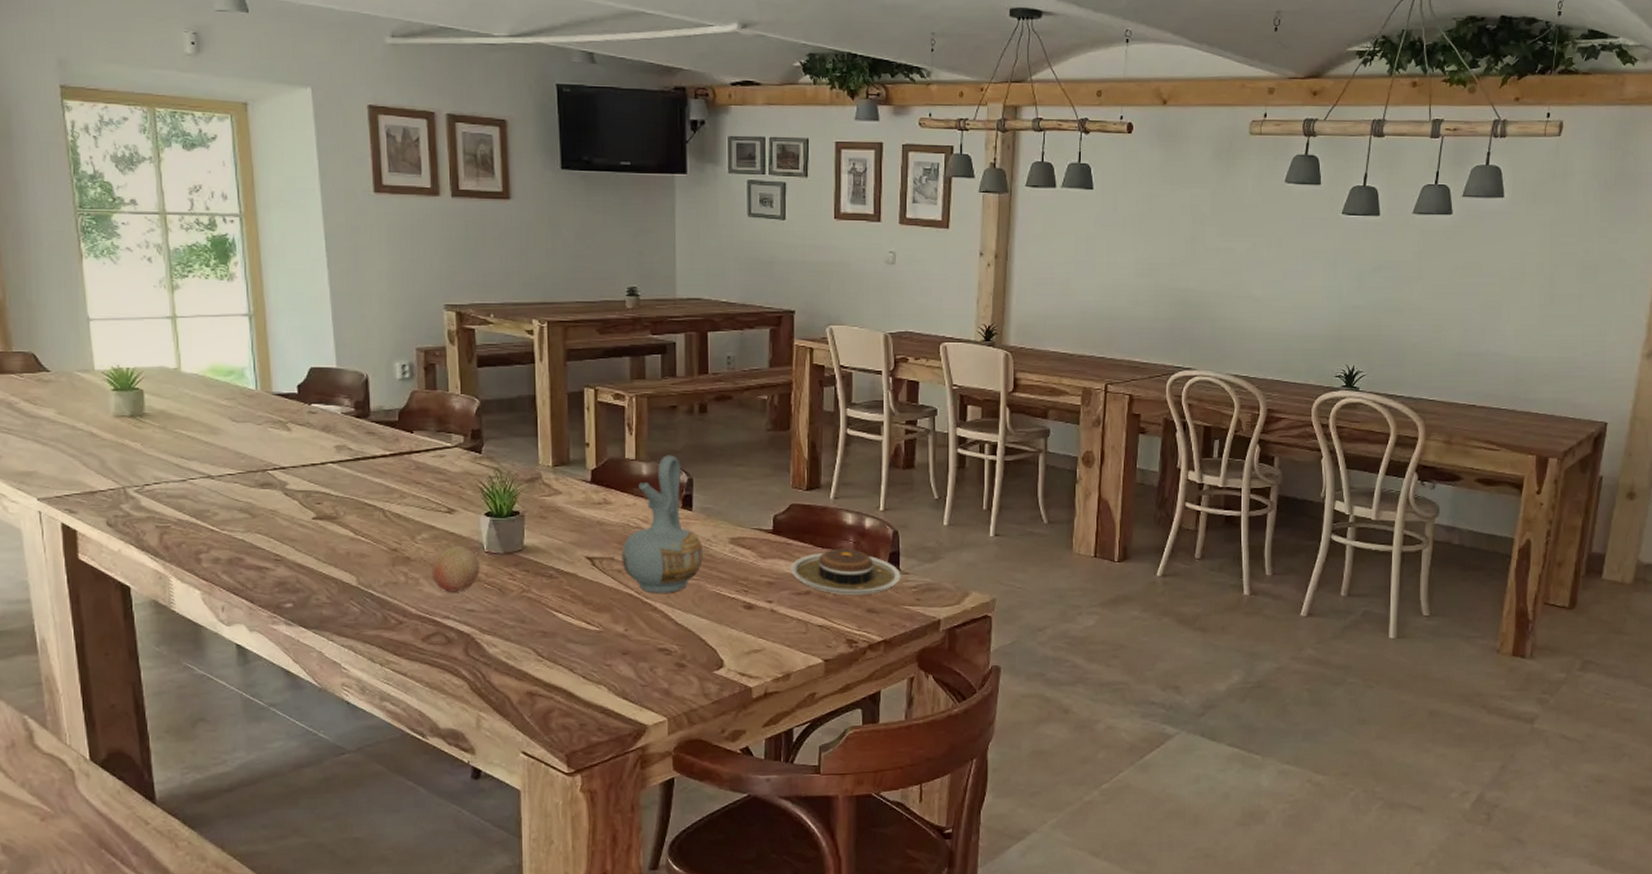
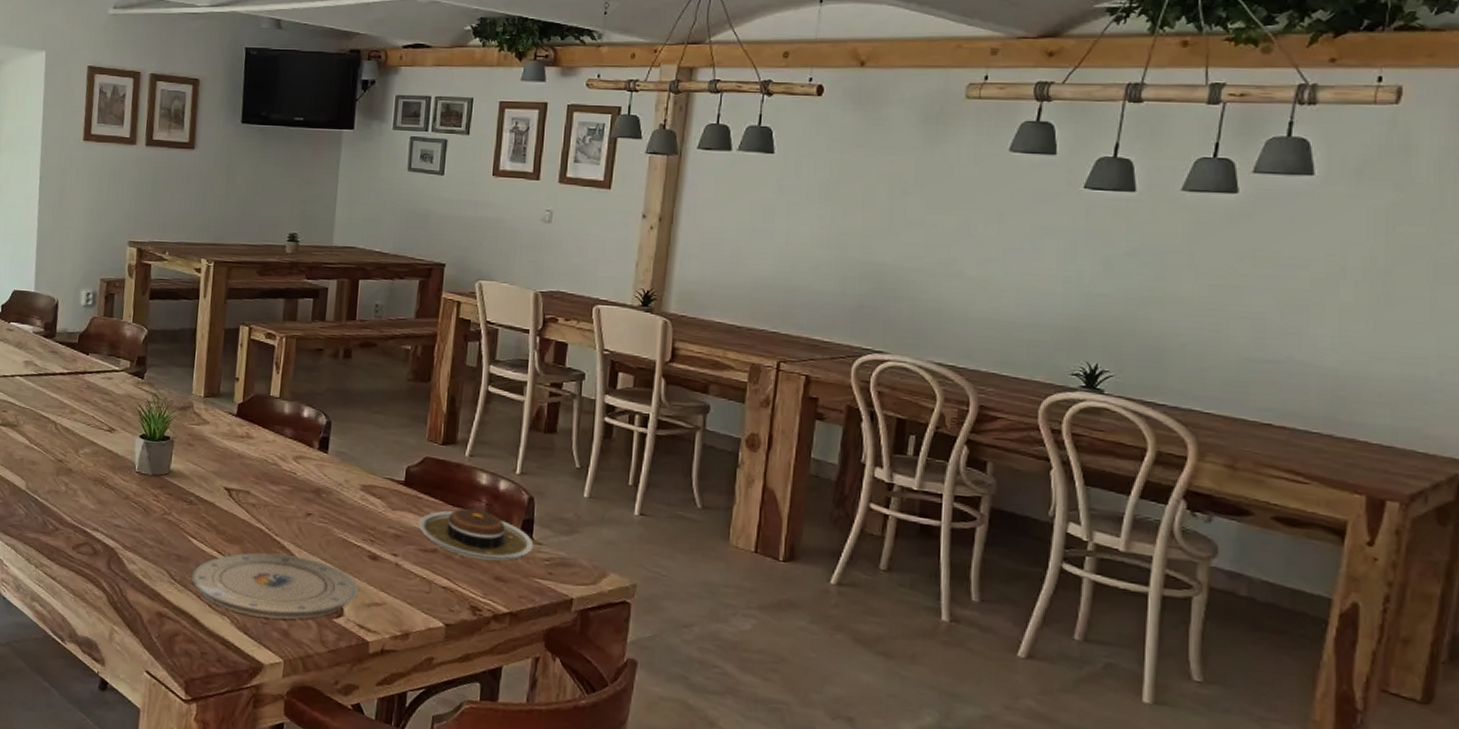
fruit: present [431,545,481,592] -> none [88,462,131,507]
plate: none [561,616,737,681] -> present [192,552,359,620]
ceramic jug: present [621,455,703,593] -> none [256,396,335,533]

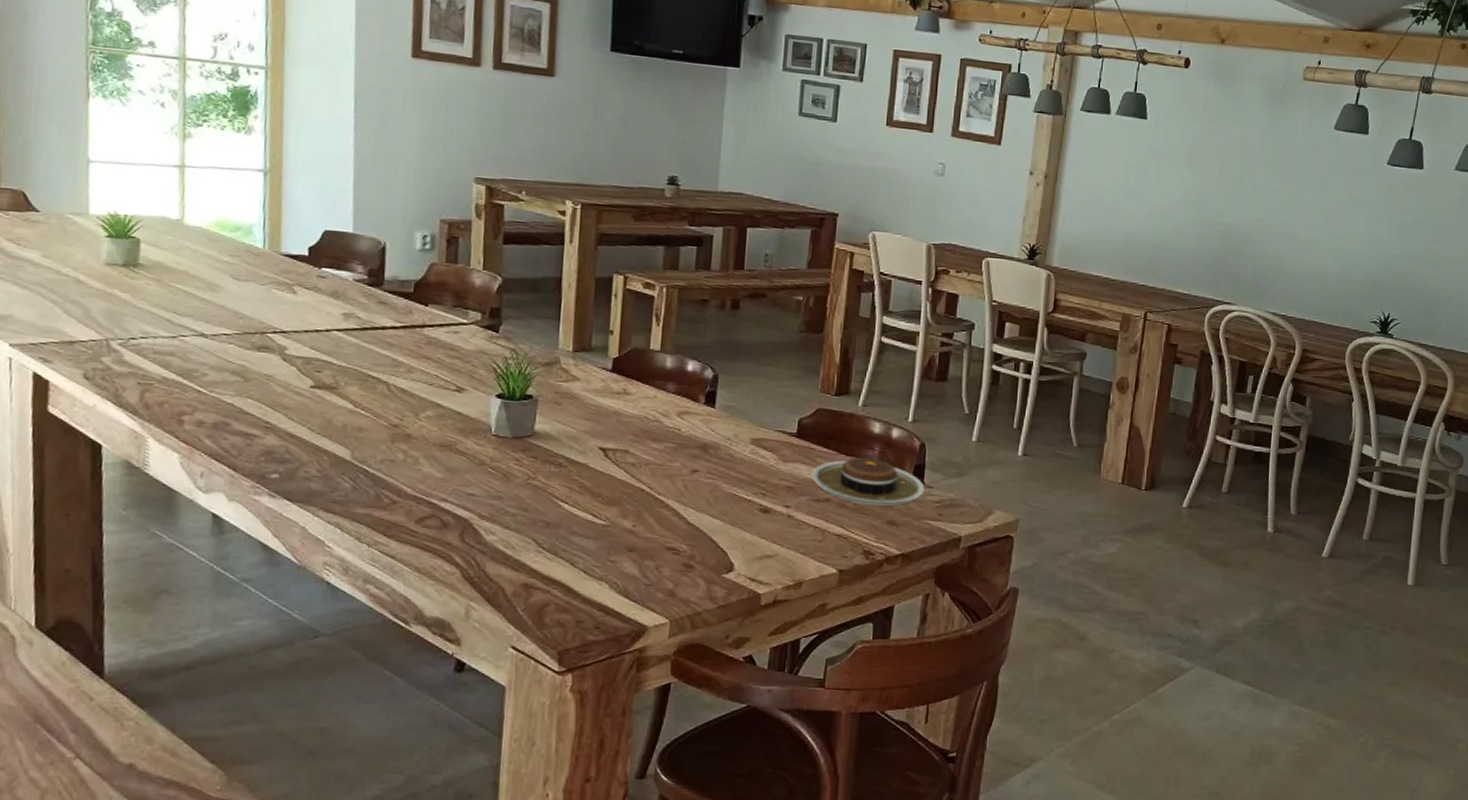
plate: present [192,552,359,620] -> none [563,513,750,580]

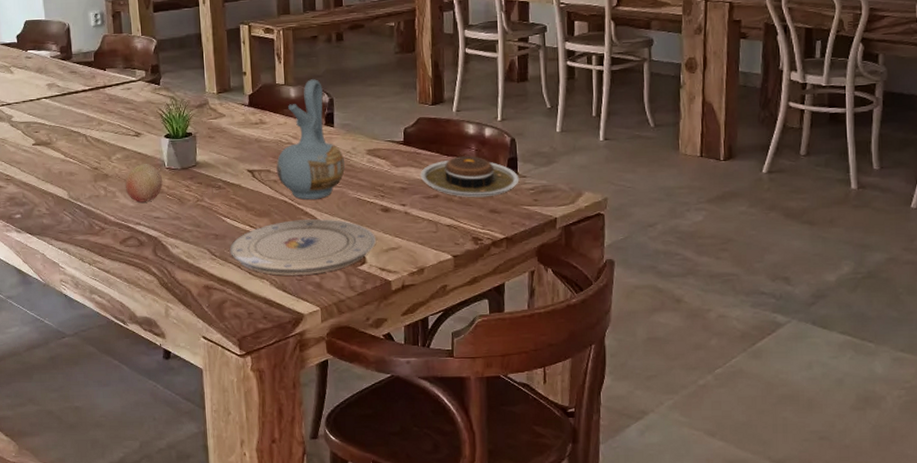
fruit: none [432,425,486,474] -> present [124,163,163,203]
plate: none [563,513,750,580] -> present [230,219,377,276]
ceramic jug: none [636,349,723,491] -> present [276,79,345,200]

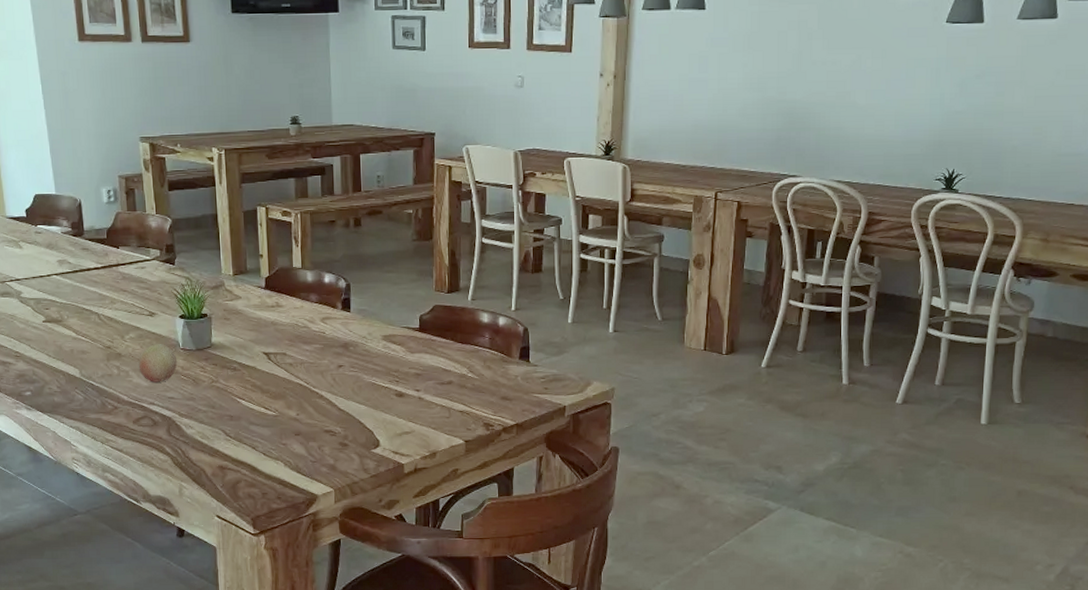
plate: present [230,219,377,276] -> none [245,402,391,457]
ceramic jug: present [276,79,345,200] -> none [292,264,360,383]
plate: present [420,156,519,198] -> none [434,344,531,385]

